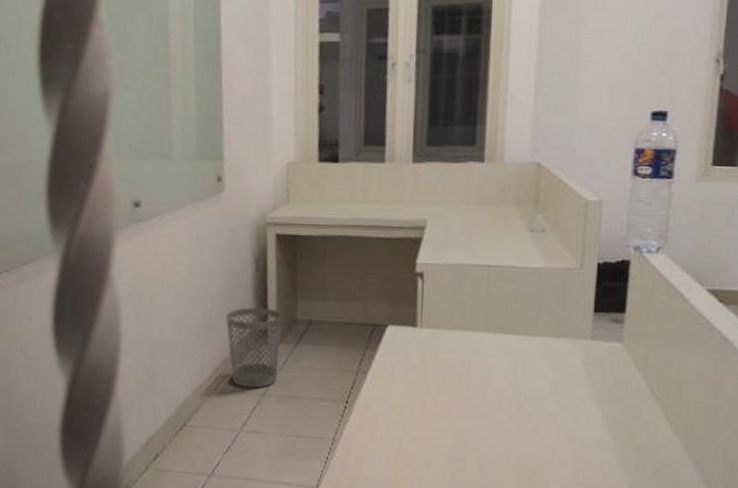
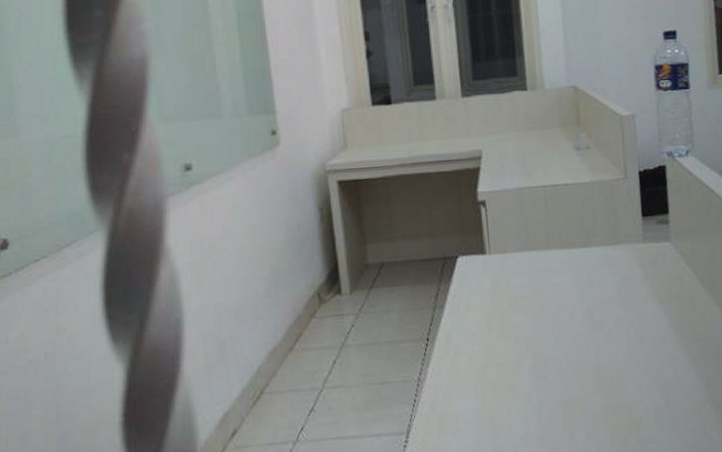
wastebasket: present [226,306,282,389] -> none [295,255,355,342]

